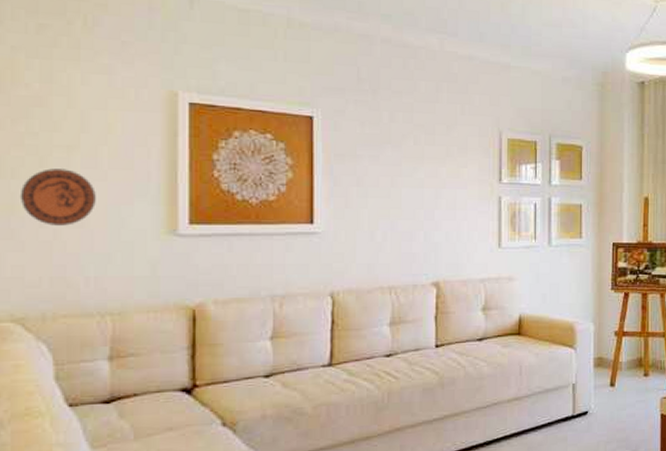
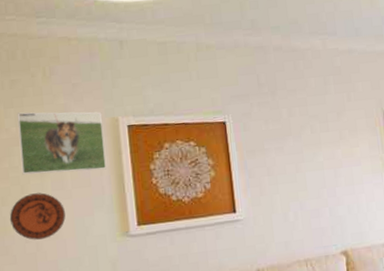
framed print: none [42,66,158,152] -> present [17,111,107,175]

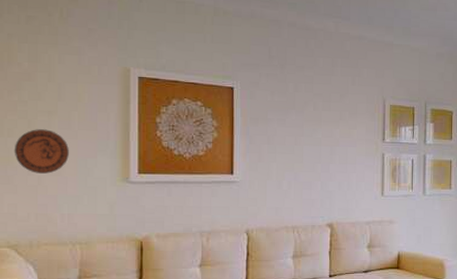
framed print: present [17,111,107,175] -> none [30,49,115,116]

